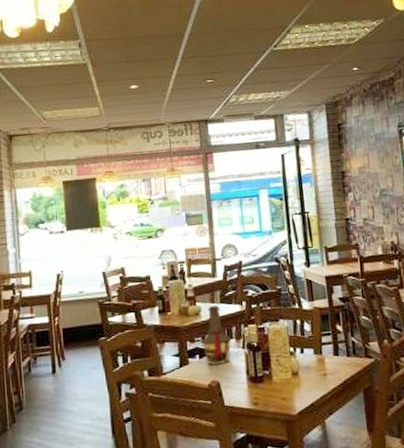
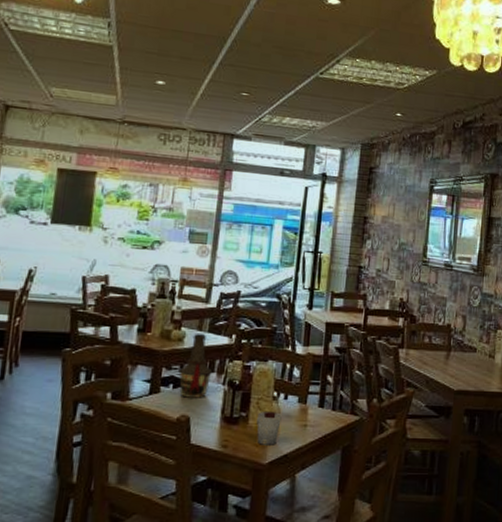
cup: none [279,365,302,398] -> present [257,410,282,445]

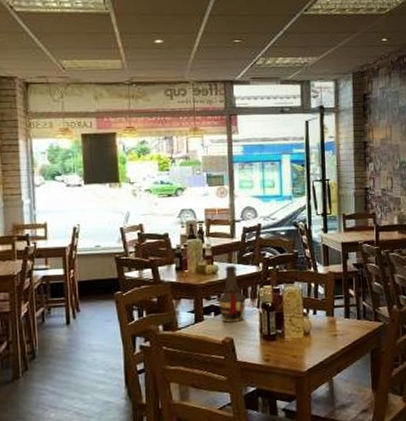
cup: present [257,410,282,445] -> none [292,326,314,356]

